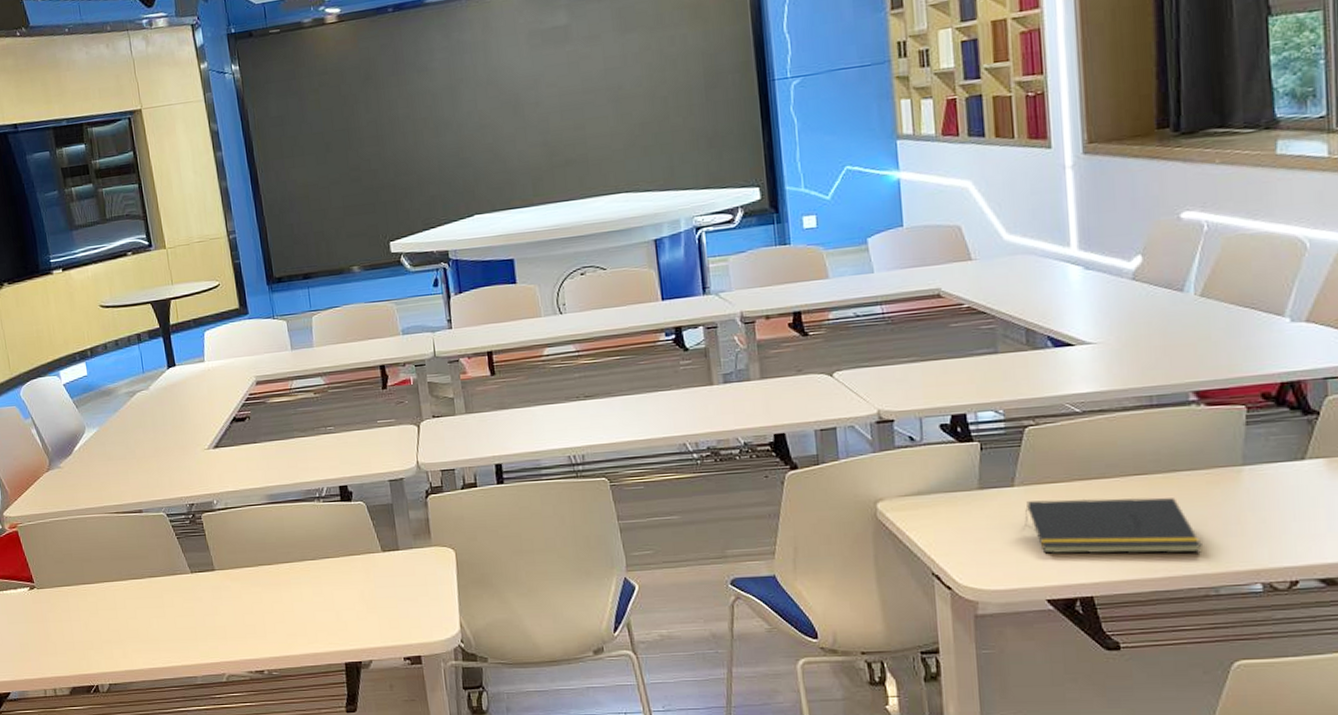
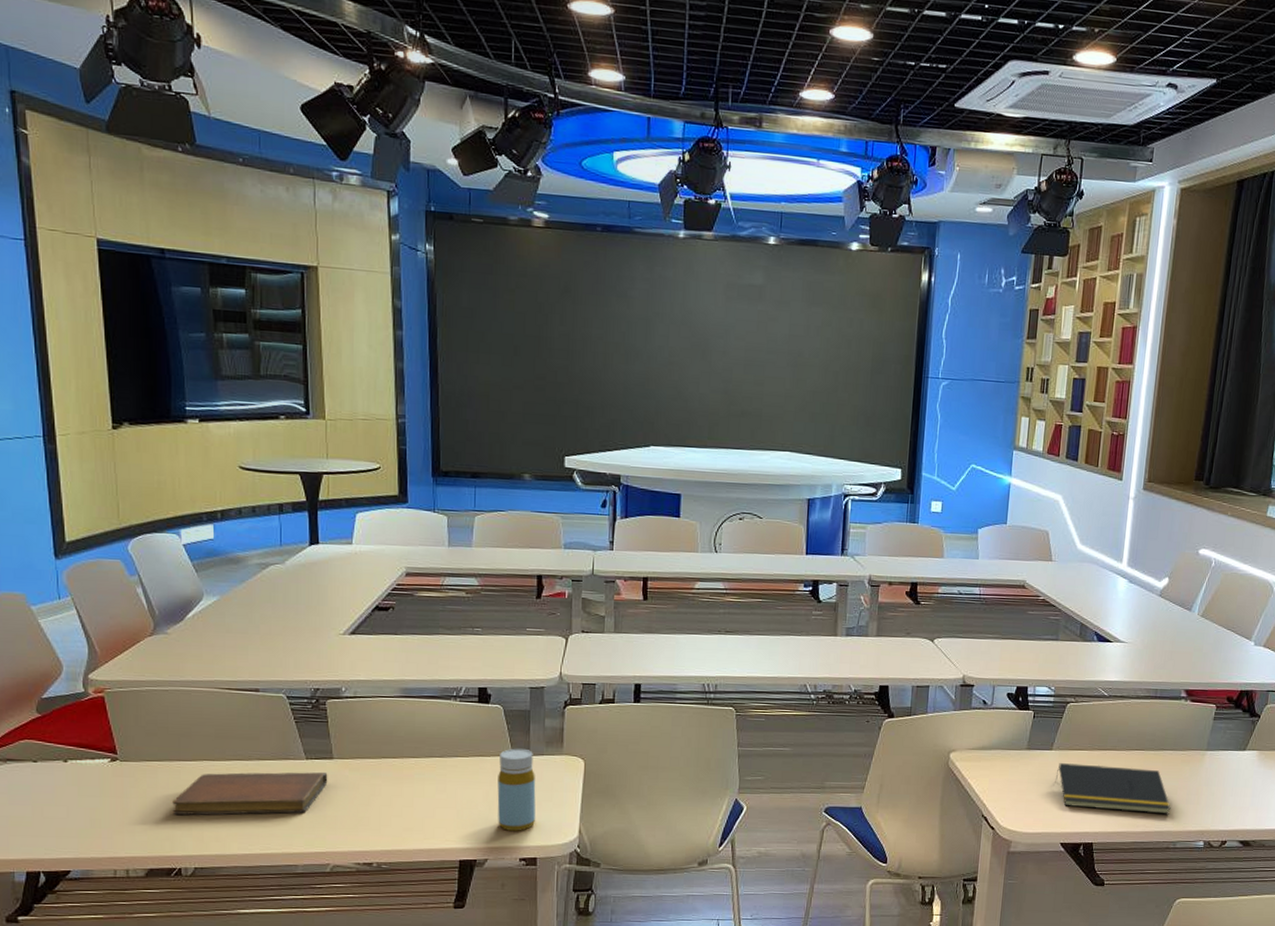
notebook: none [83,583,213,635] -> present [172,772,328,815]
bottle: none [369,543,414,630] -> present [497,748,536,831]

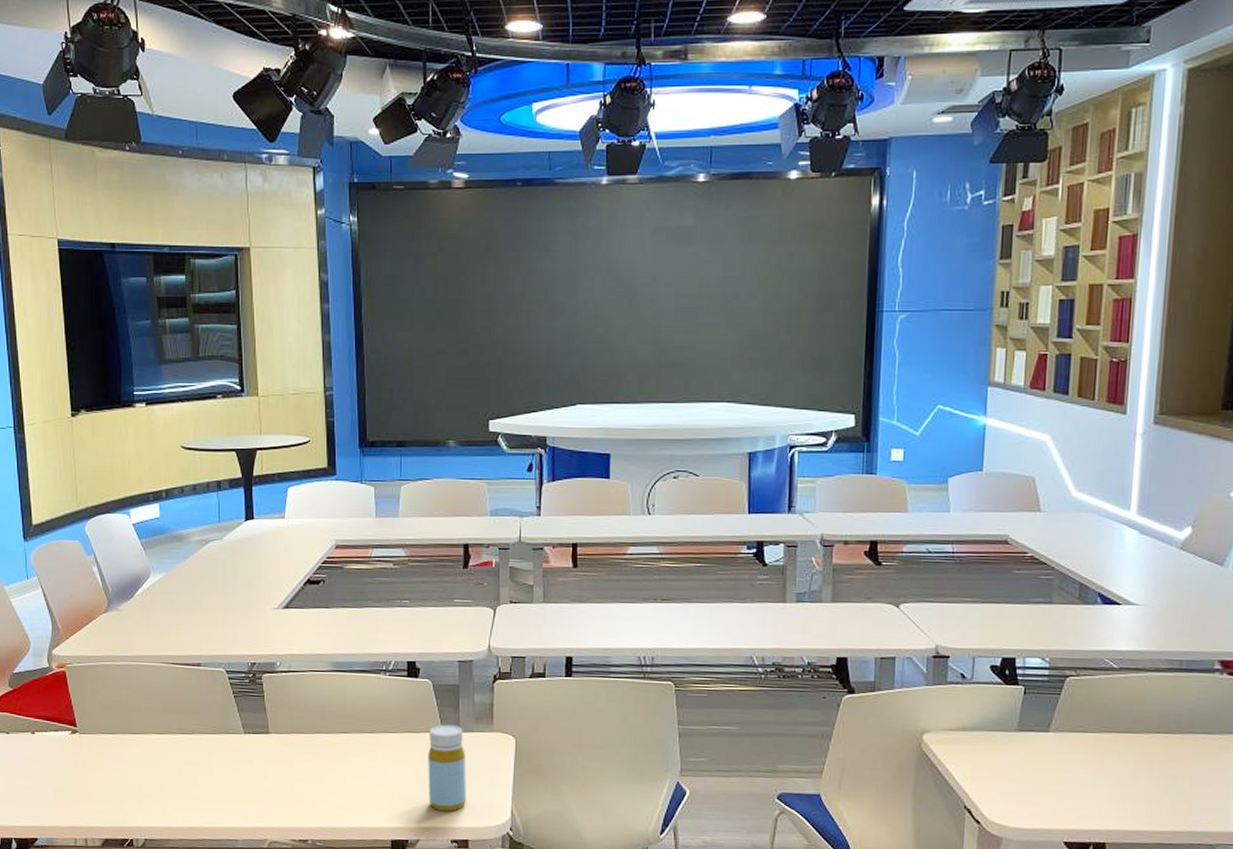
notebook: present [172,772,328,815] -> none [125,746,265,788]
notepad: present [1055,763,1171,815] -> none [1054,747,1207,811]

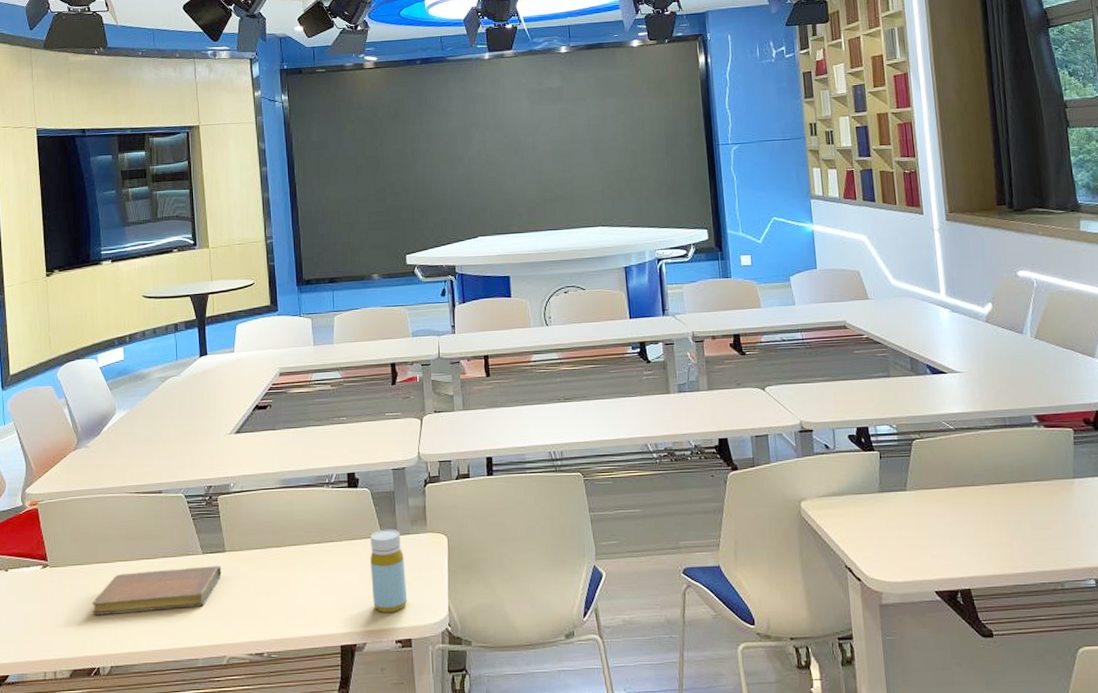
notebook: none [125,746,265,788] -> present [92,565,222,615]

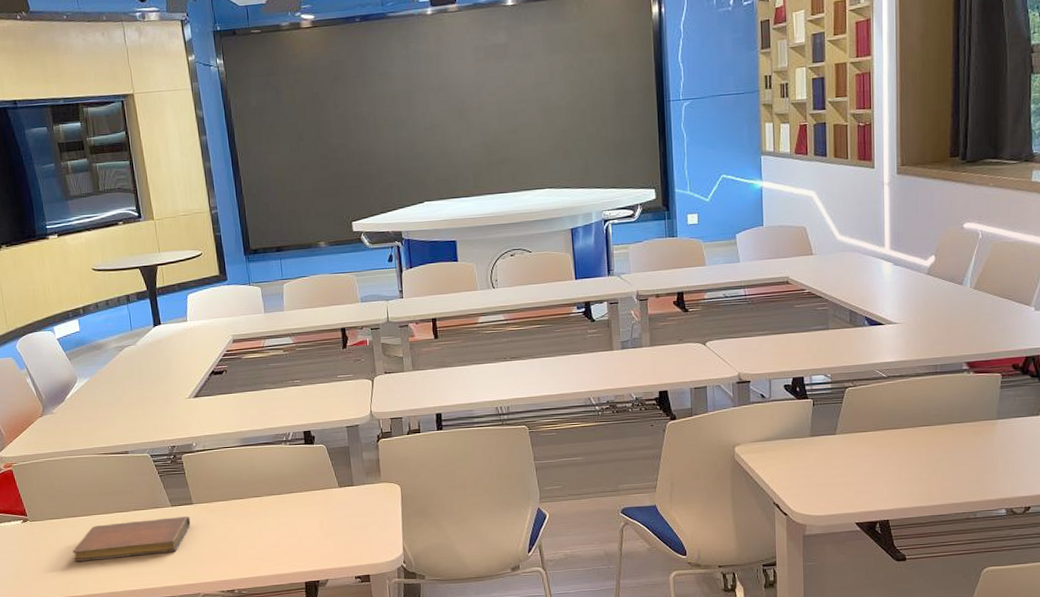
bottle: present [370,529,407,613] -> none [328,480,365,553]

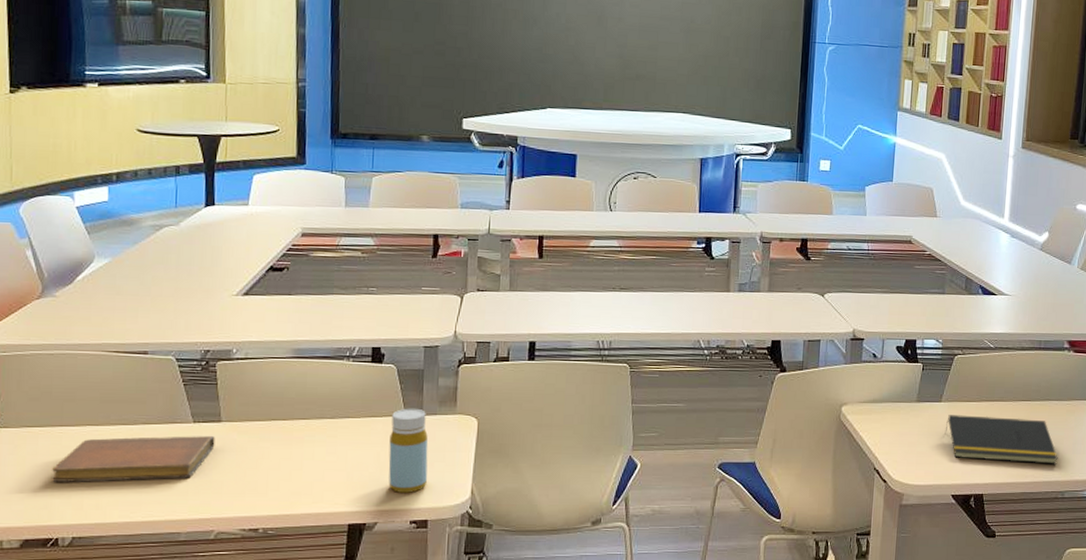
bottle: none [328,480,365,553] -> present [388,408,428,493]
notepad: none [842,443,966,487] -> present [945,415,1058,464]

